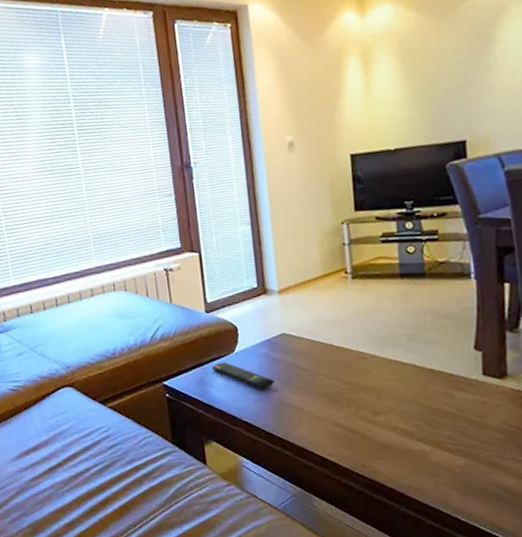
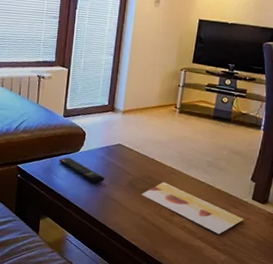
painting: none [326,371,478,431] -> present [141,181,244,235]

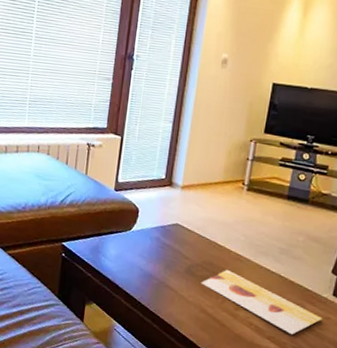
remote control: present [59,157,105,184] -> none [108,236,159,268]

